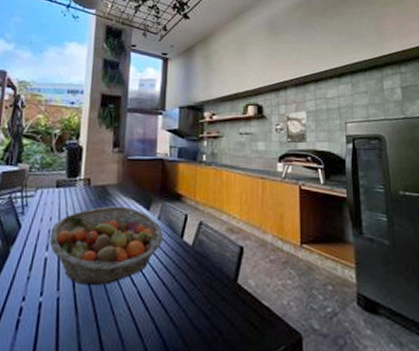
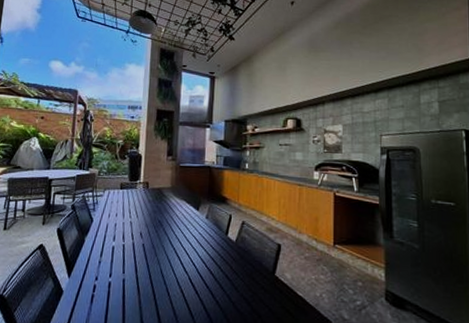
fruit basket: present [49,206,164,285] -> none [115,206,211,271]

